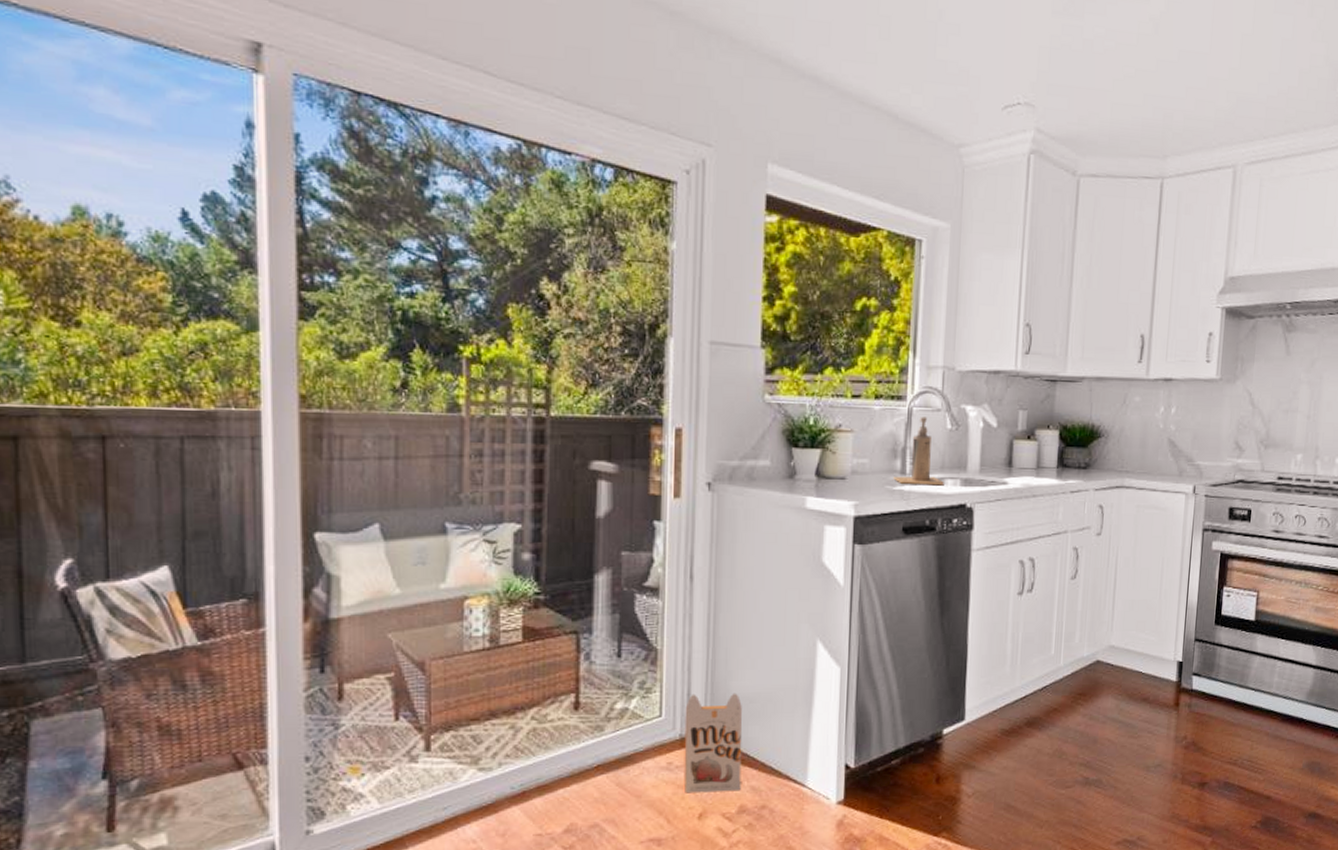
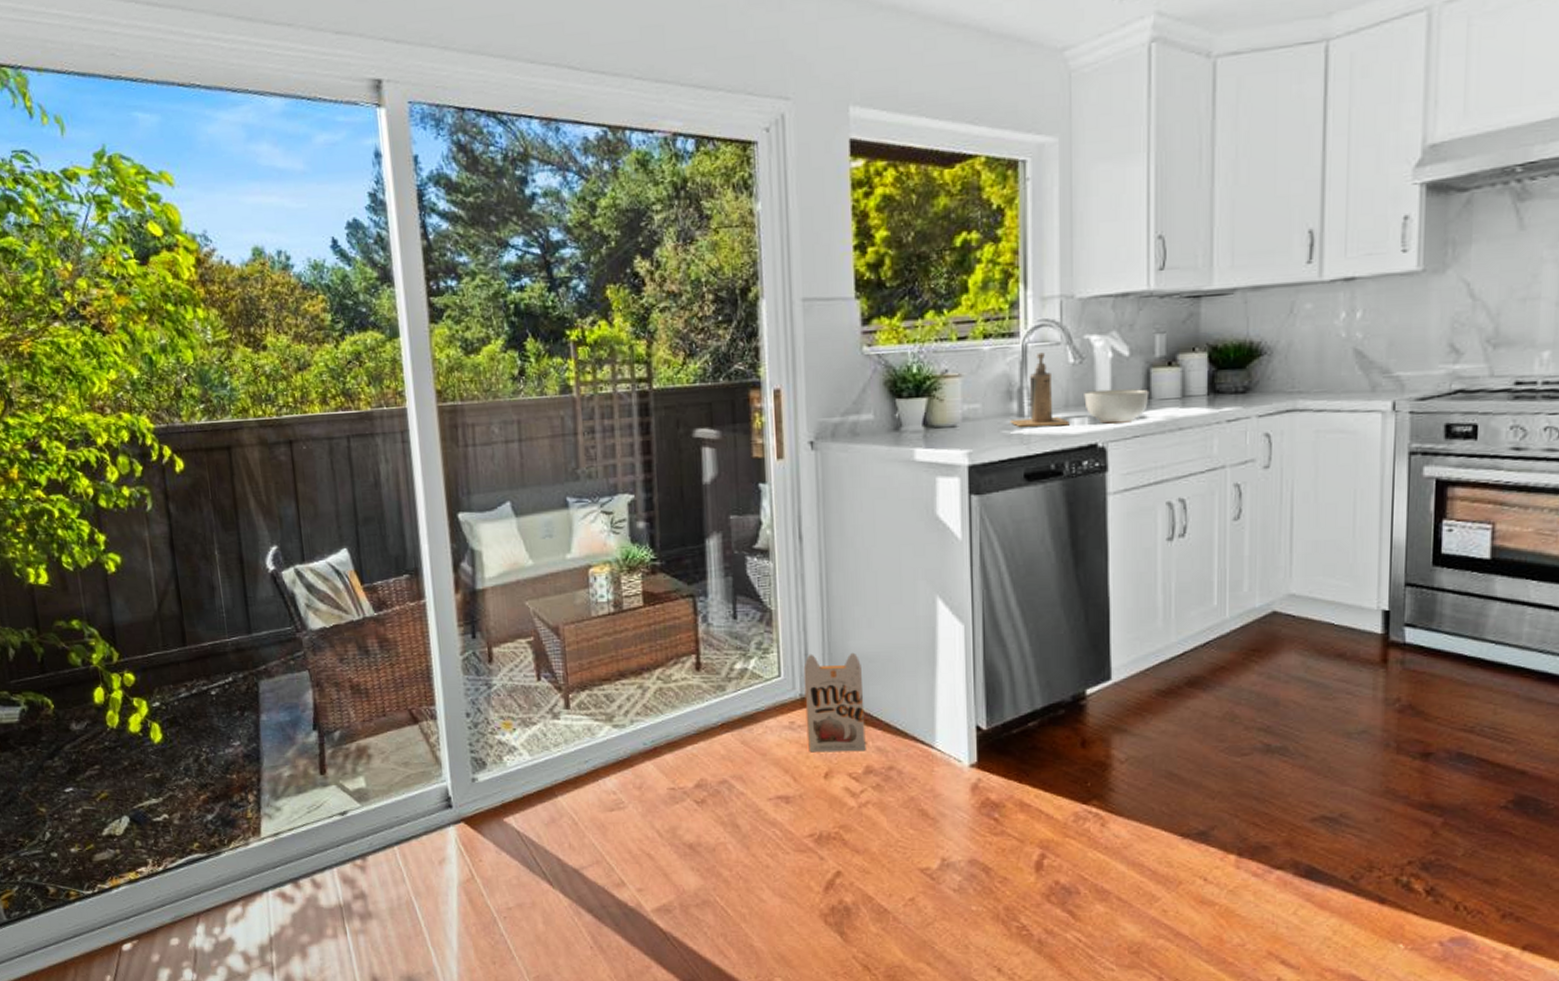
bowl: none [957,455,1011,487] -> present [1084,388,1149,424]

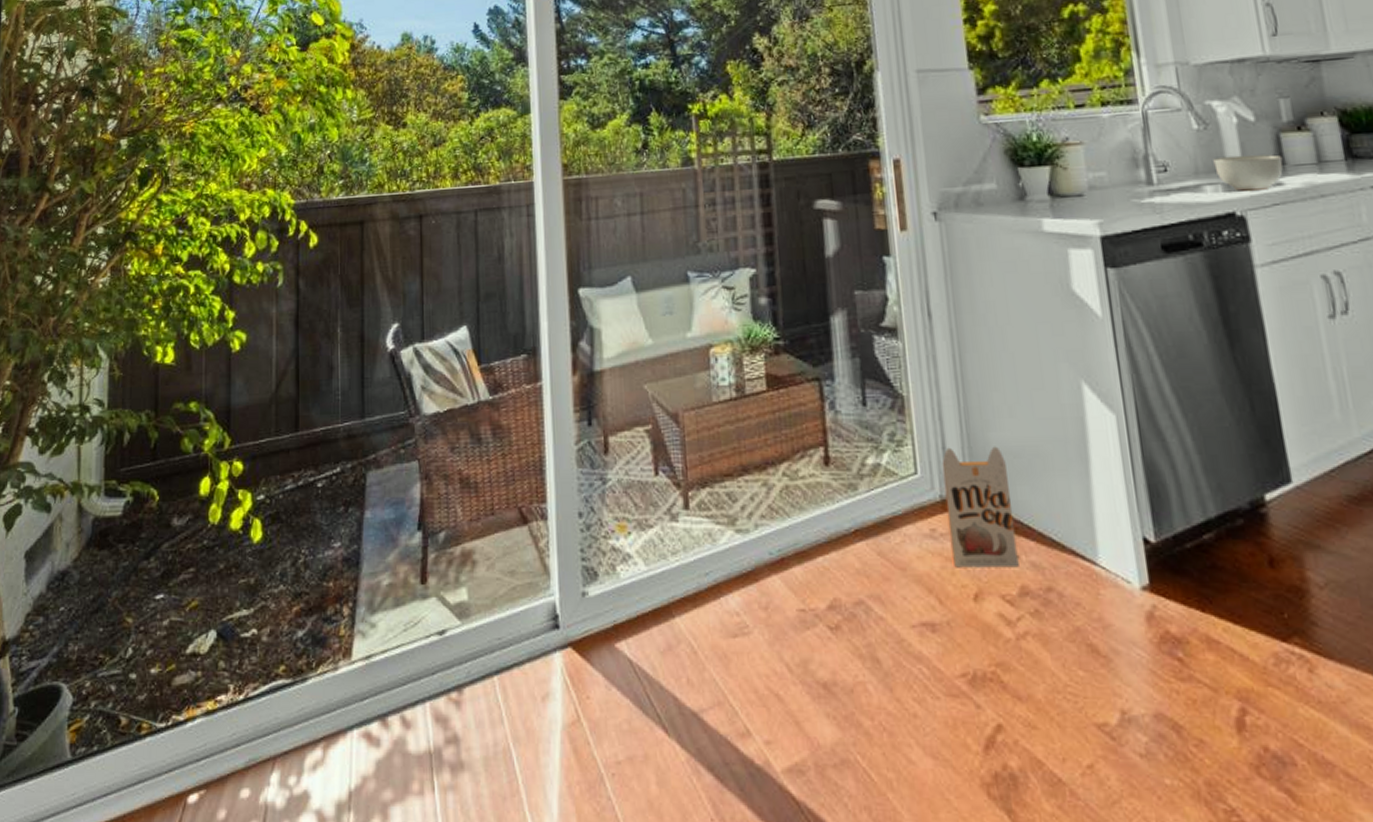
soap dispenser: present [1010,352,1070,427] -> none [1139,119,1203,196]

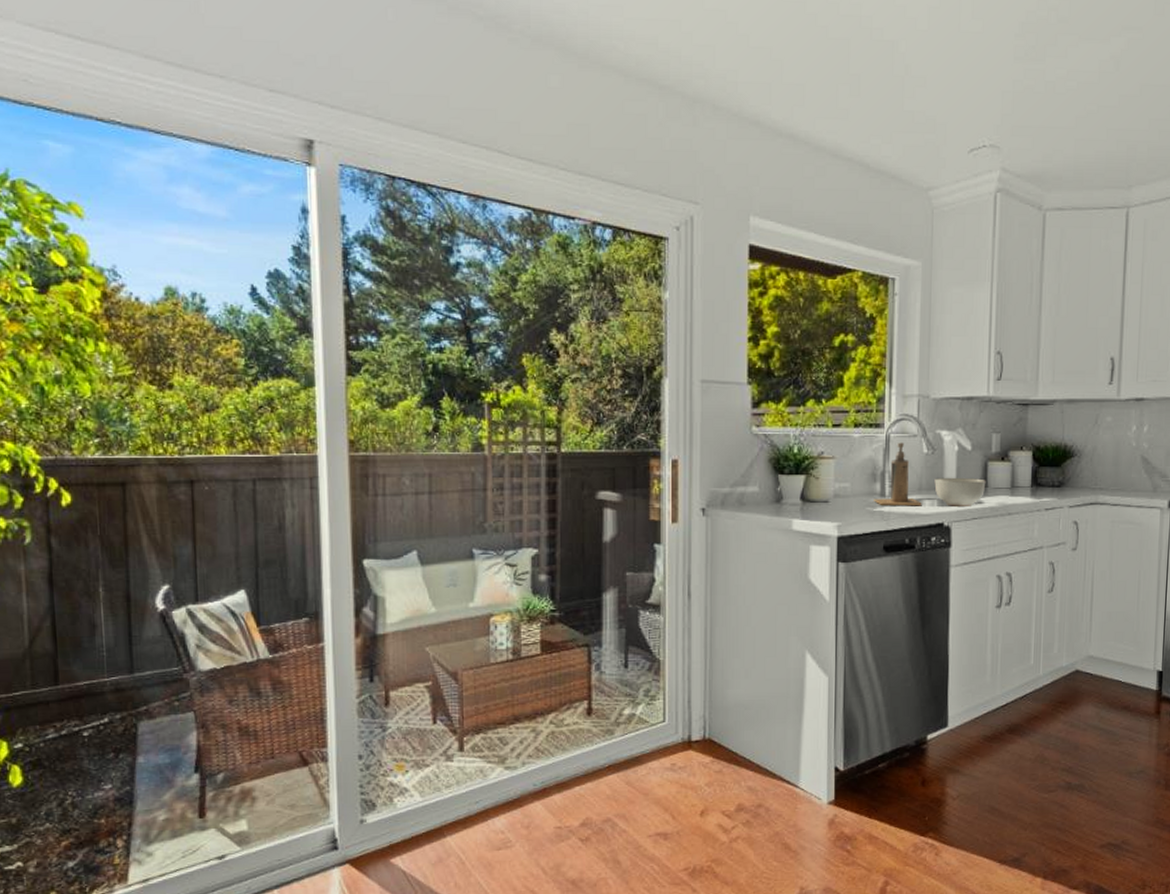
shopping bag: present [942,446,1019,568] -> none [686,700,739,792]
soap dispenser: none [1139,119,1203,196] -> present [874,442,922,506]

